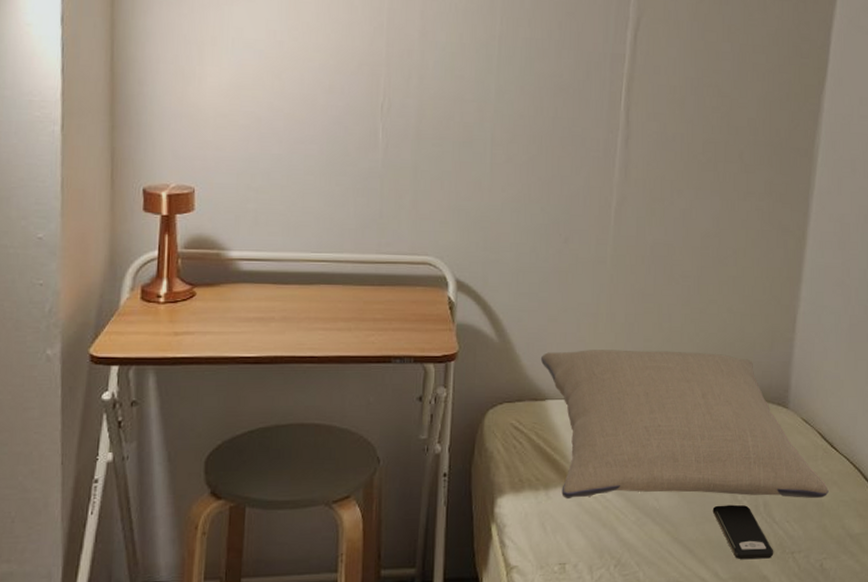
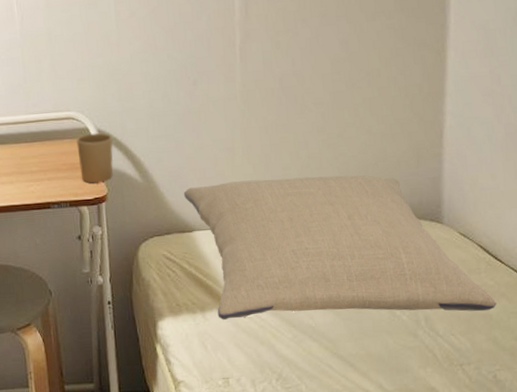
mug: none [430,282,472,340] -> present [76,132,113,184]
phone: present [712,504,774,560] -> none [370,320,441,373]

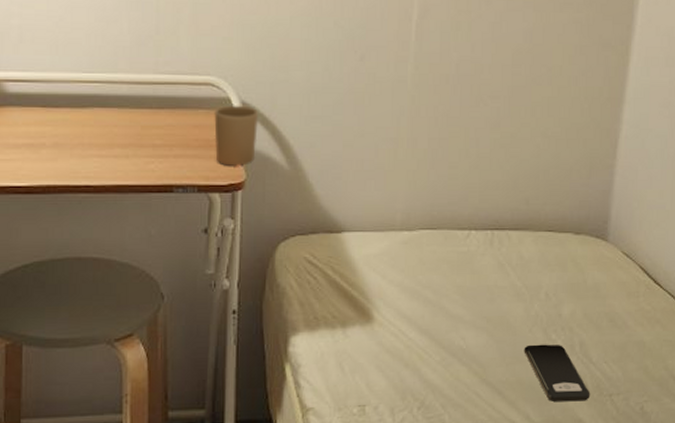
pillow: present [183,175,497,321] -> none [335,178,651,338]
phone: none [370,320,441,373] -> present [524,344,591,402]

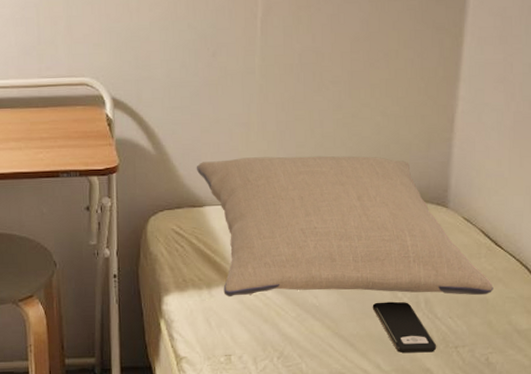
mug: present [214,105,259,167] -> none [90,101,127,154]
pillow: none [335,178,651,338] -> present [196,155,494,298]

